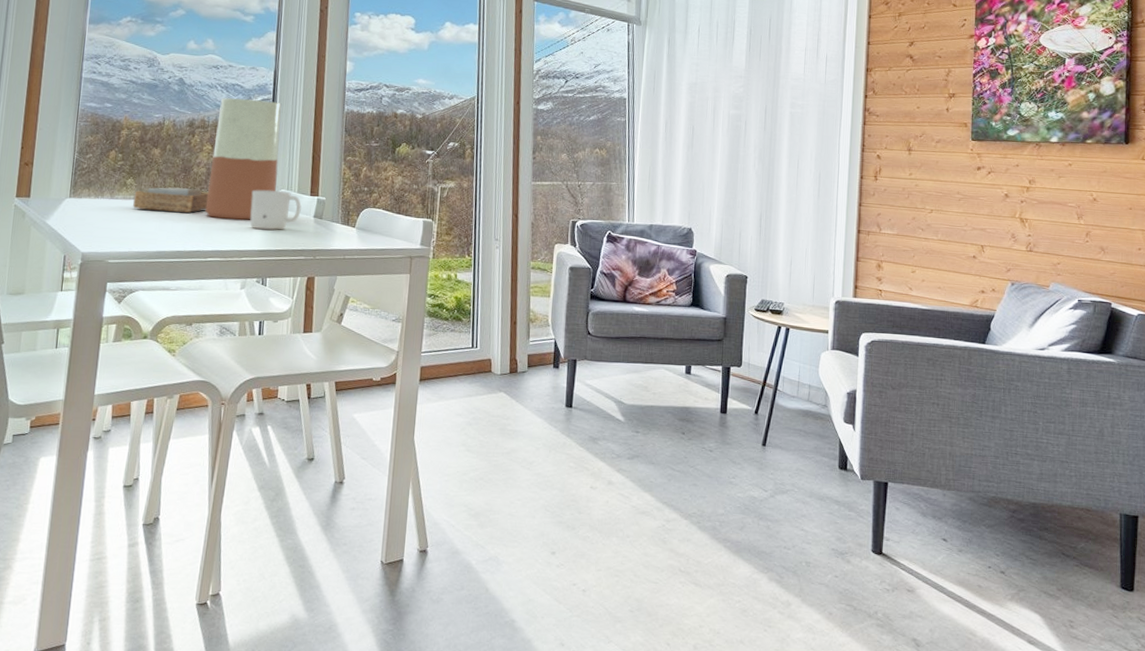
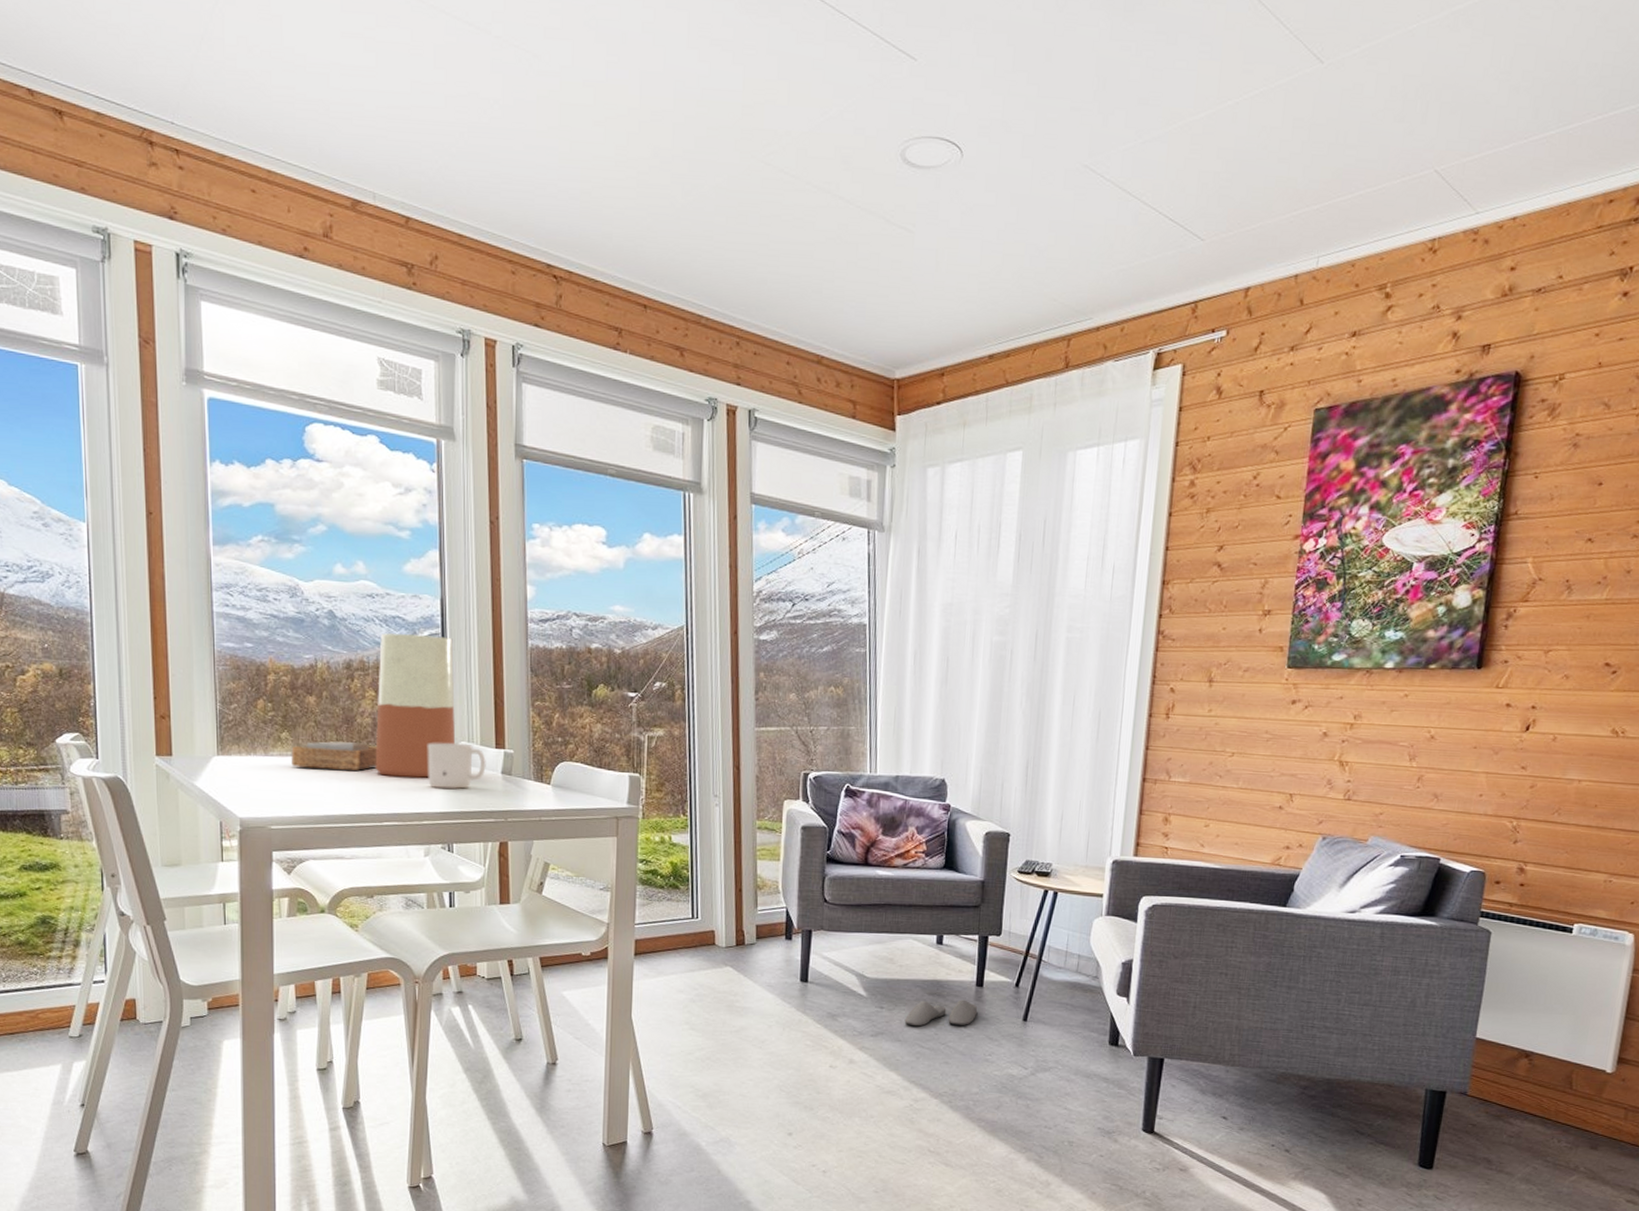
slippers: none [657,425,722,450] -> present [904,999,978,1027]

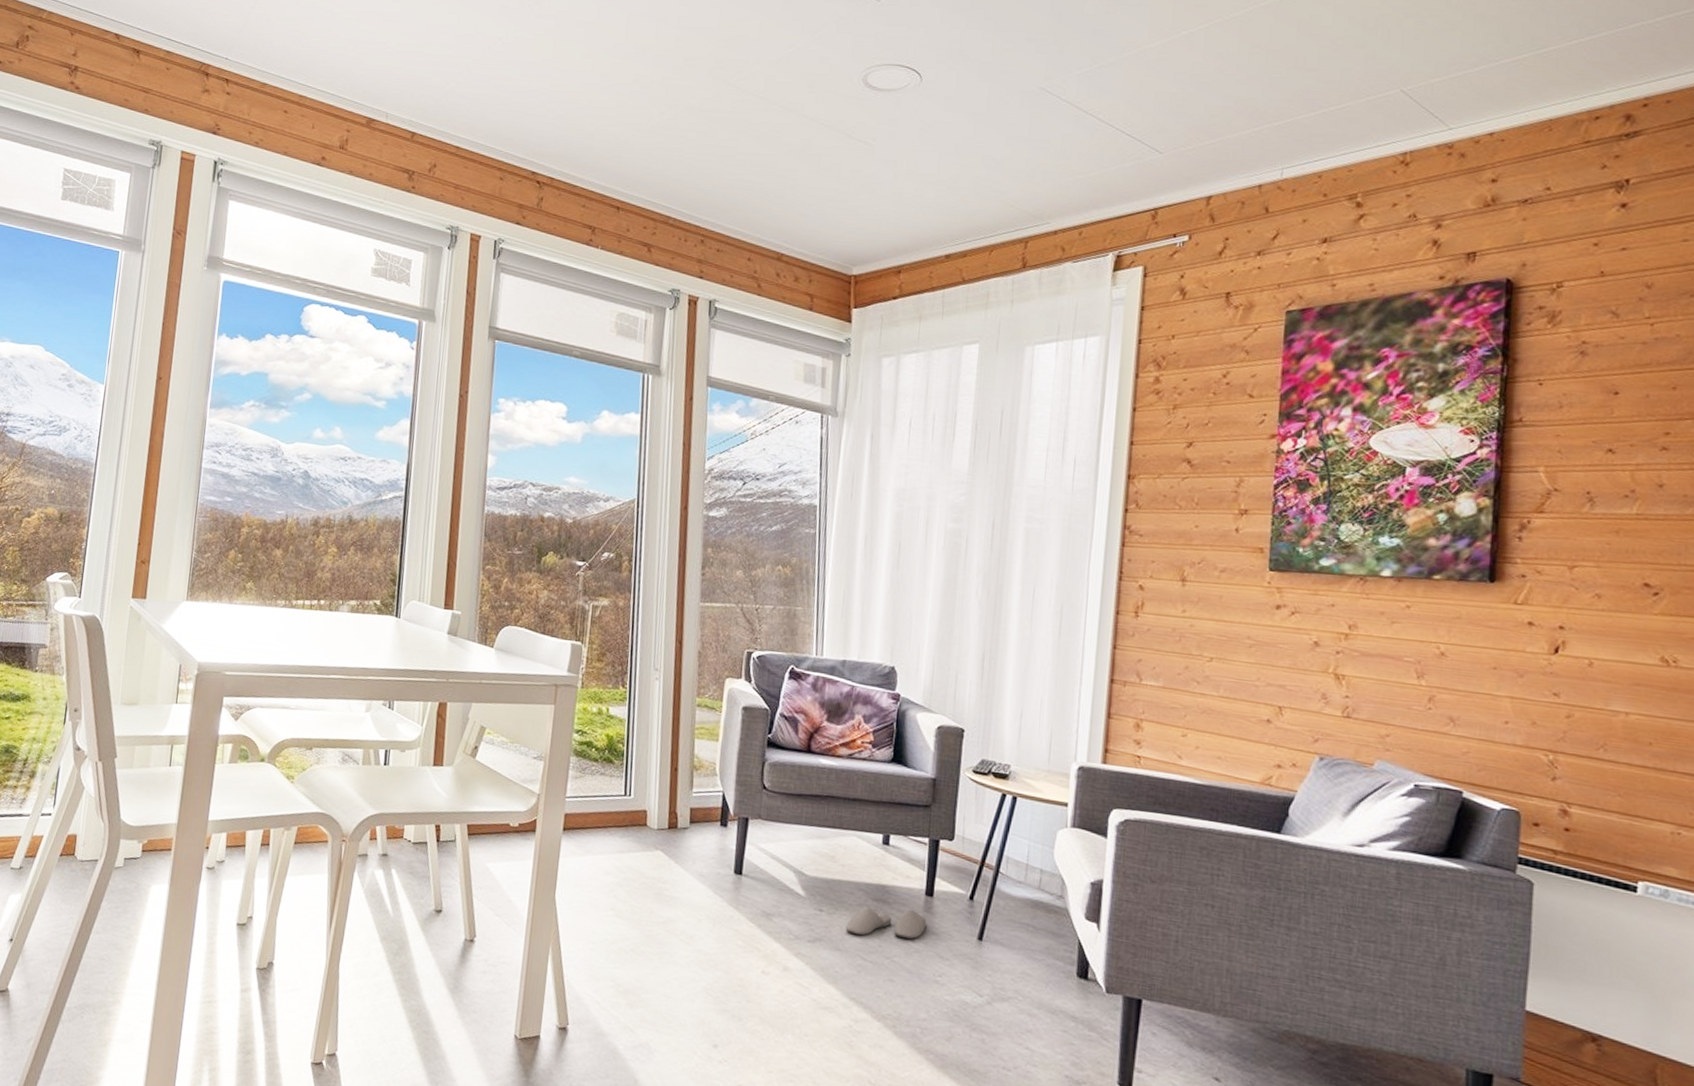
napkin holder: present [291,741,378,771] -> none [252,593,334,623]
vase: present [375,633,456,778] -> none [328,494,415,634]
mug: present [427,742,486,790] -> none [377,600,434,647]

